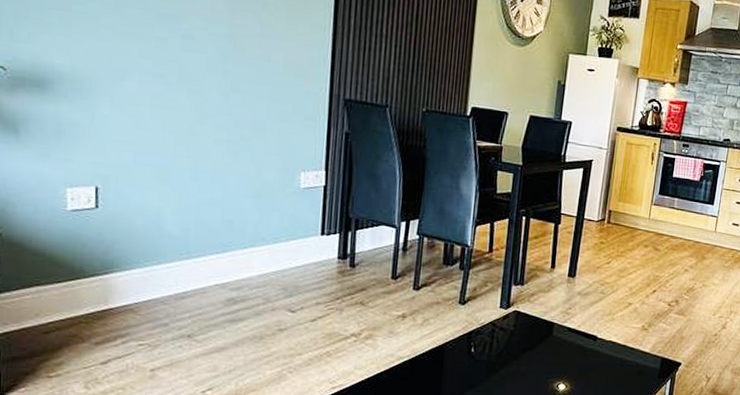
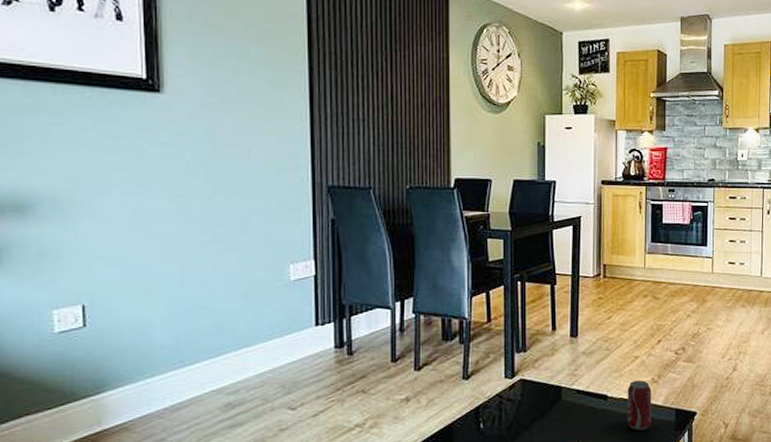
beverage can: none [613,325,641,374] -> present [627,380,652,431]

